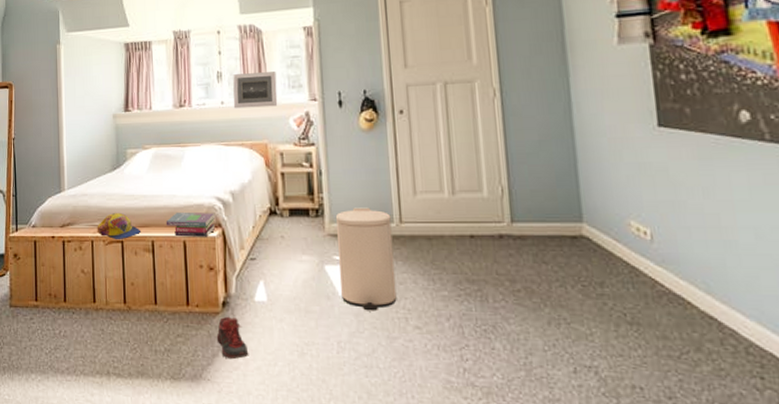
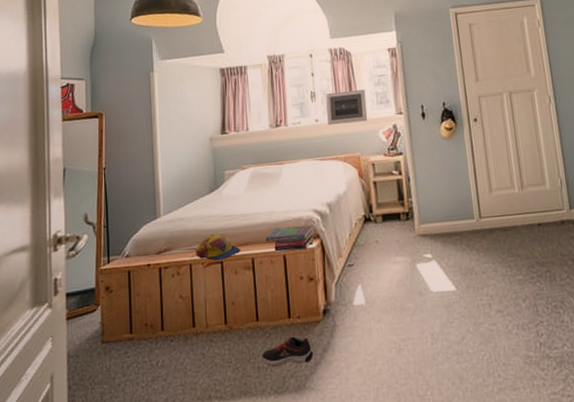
athletic shoe: none [159,324,212,353] -> present [262,336,314,366]
athletic shoe: present [216,316,249,360] -> none [318,323,350,366]
pedal bin: present [335,207,397,312] -> none [424,207,481,302]

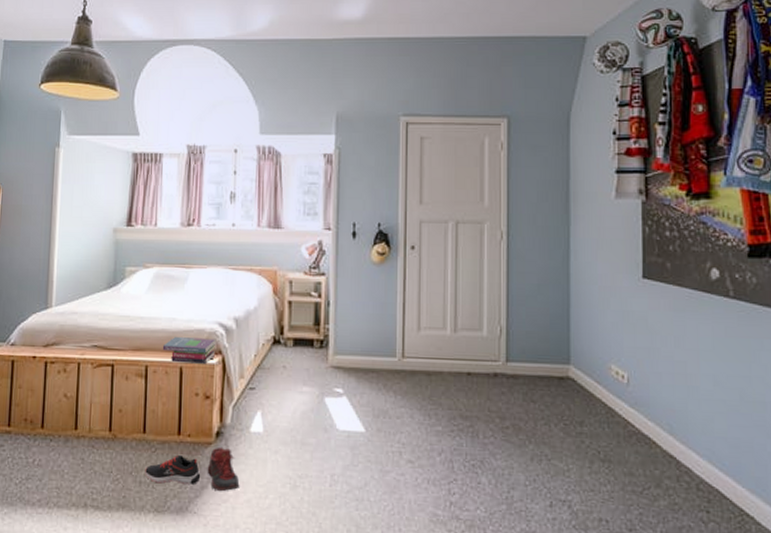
baseball cap: present [195,233,240,262] -> none [85,333,134,364]
athletic shoe: none [318,323,350,366] -> present [207,447,240,492]
picture frame: present [326,90,368,126] -> none [245,196,292,233]

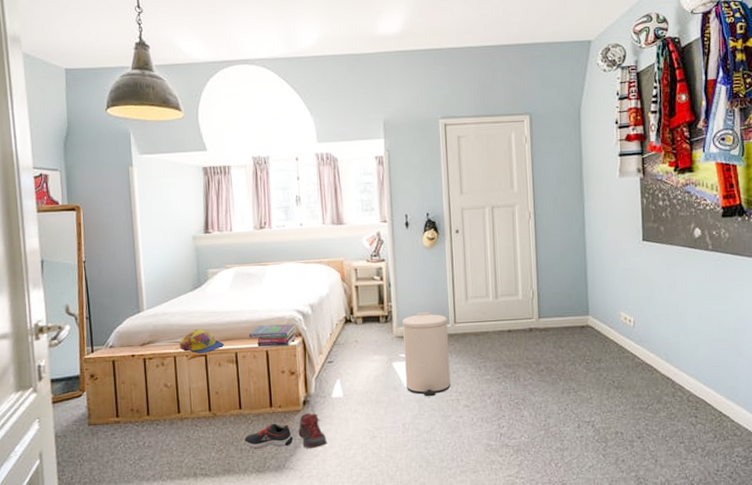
baseball cap: none [85,333,134,364] -> present [179,328,224,355]
pedal bin: none [339,340,394,445] -> present [402,312,451,397]

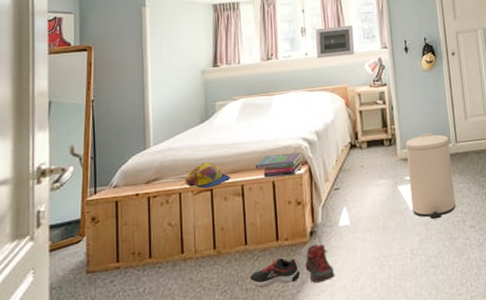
picture frame: none [311,196,352,230] -> present [315,25,355,59]

